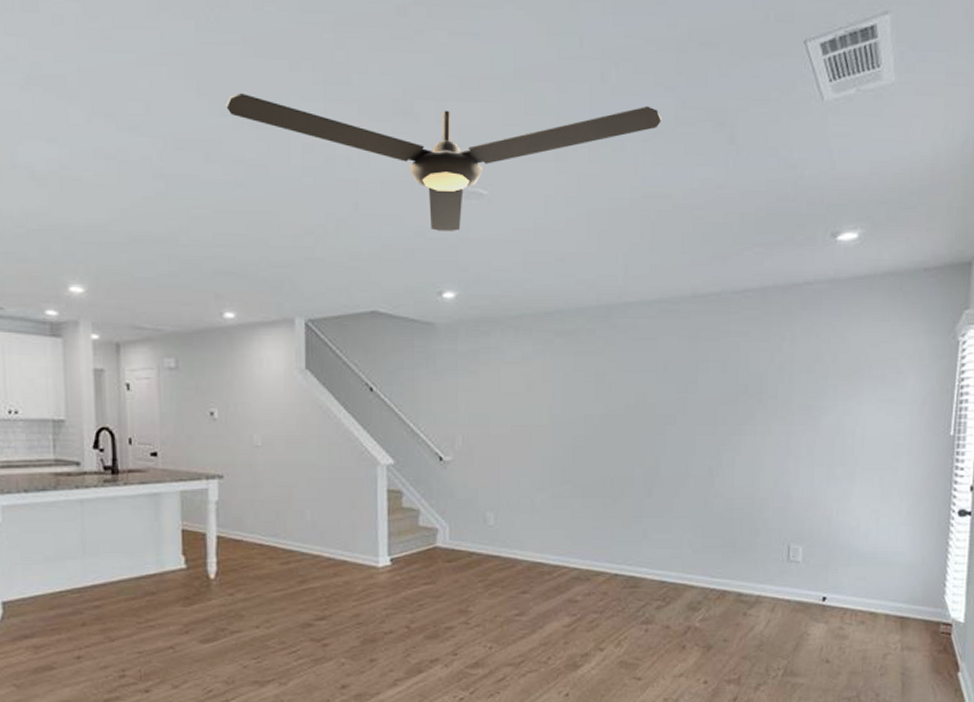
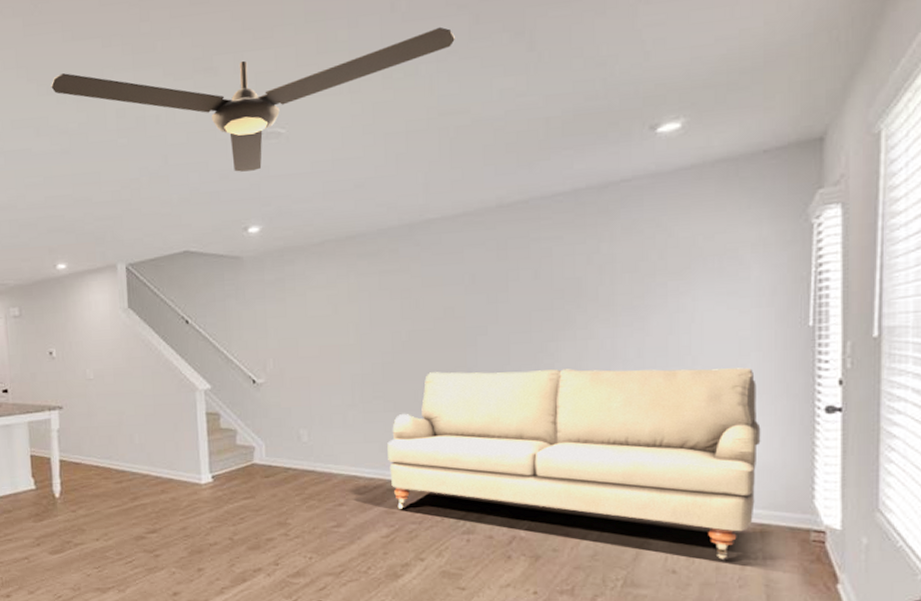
sofa: none [574,459,907,650] -> present [387,367,761,559]

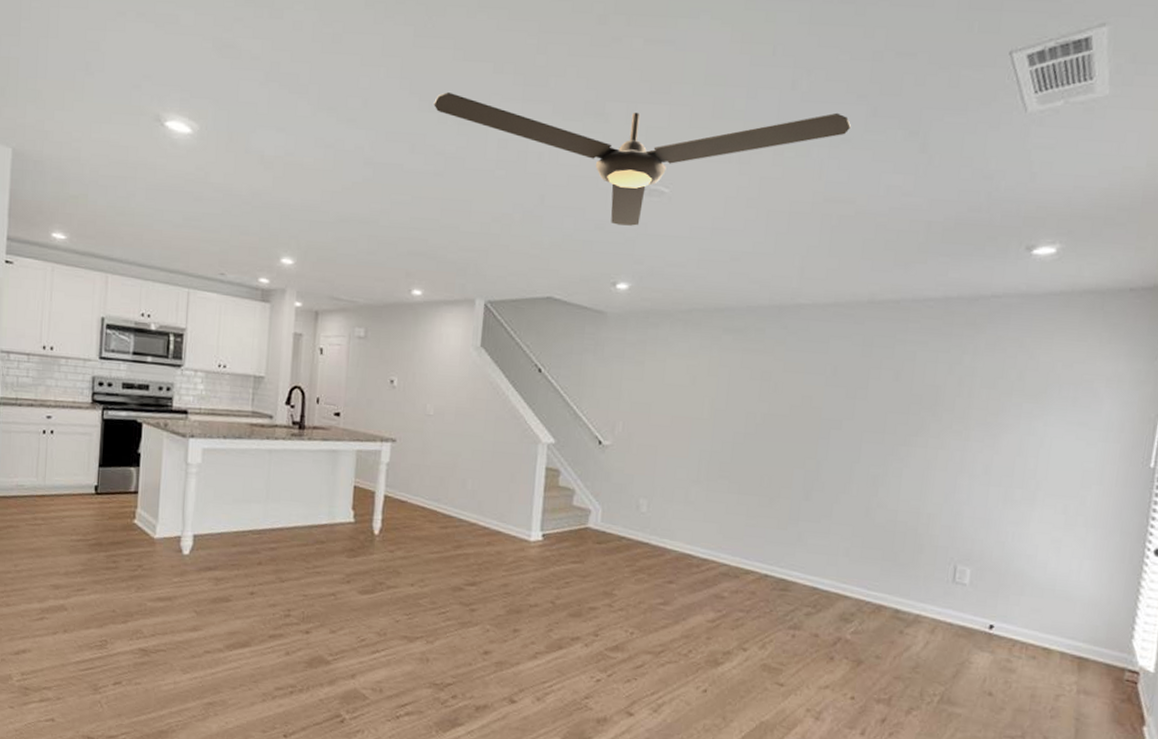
sofa: present [387,367,761,559] -> none [724,459,1094,688]

